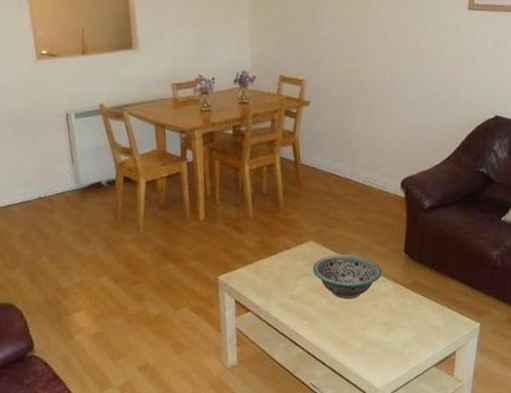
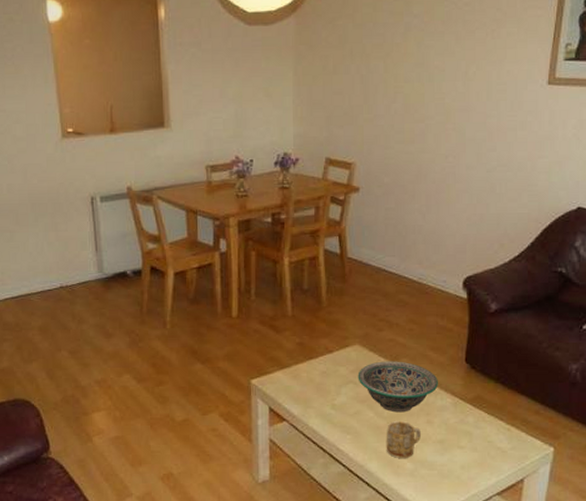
mug: none [338,307,368,339] -> present [386,421,421,458]

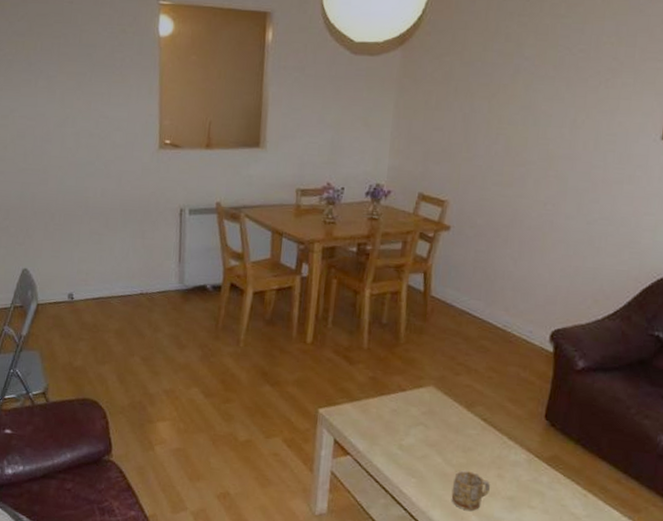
decorative bowl: present [357,361,438,413] -> none [429,406,514,463]

